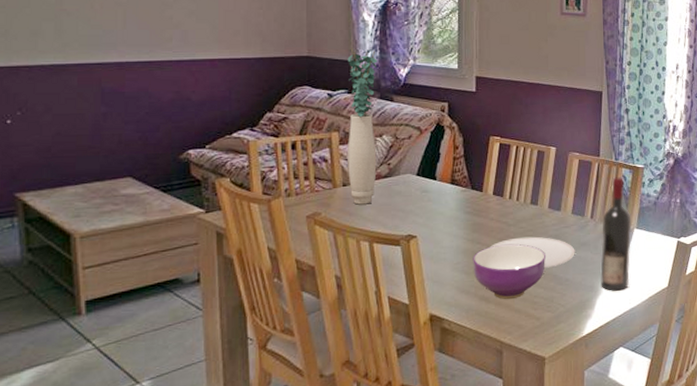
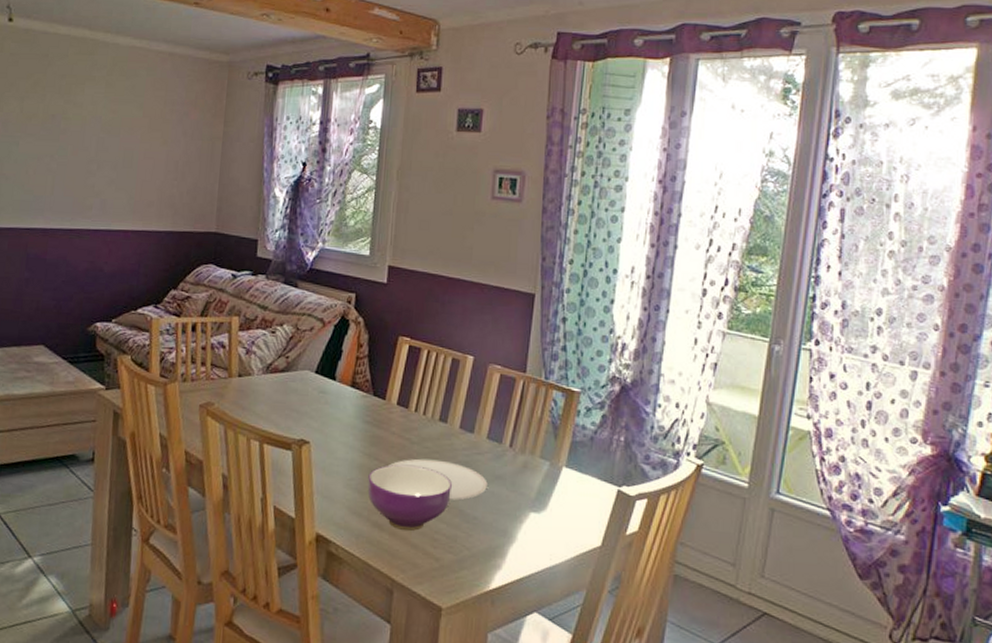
vase: present [347,47,377,205] -> none [244,225,285,400]
wine bottle: present [600,177,632,291] -> none [516,400,560,542]

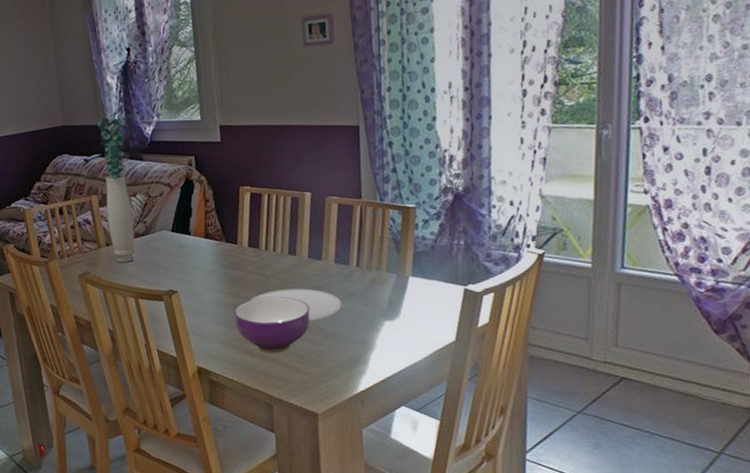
vase: none [244,225,285,400] -> present [97,112,135,263]

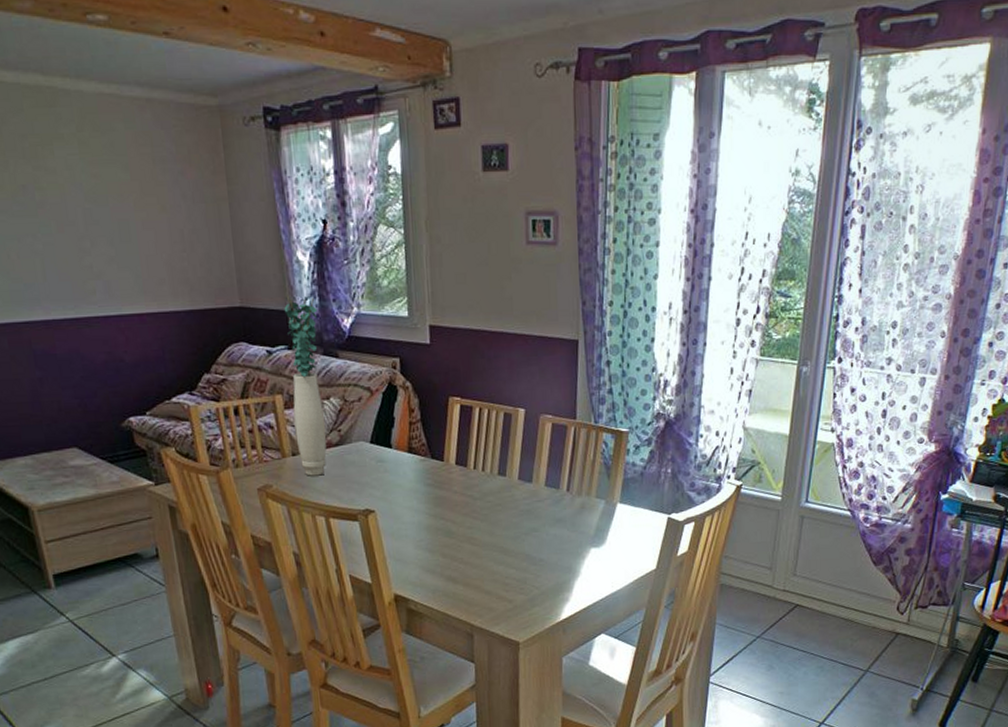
bowl: present [233,296,310,354] -> none [436,519,518,581]
plate: present [250,288,342,321] -> none [455,511,550,547]

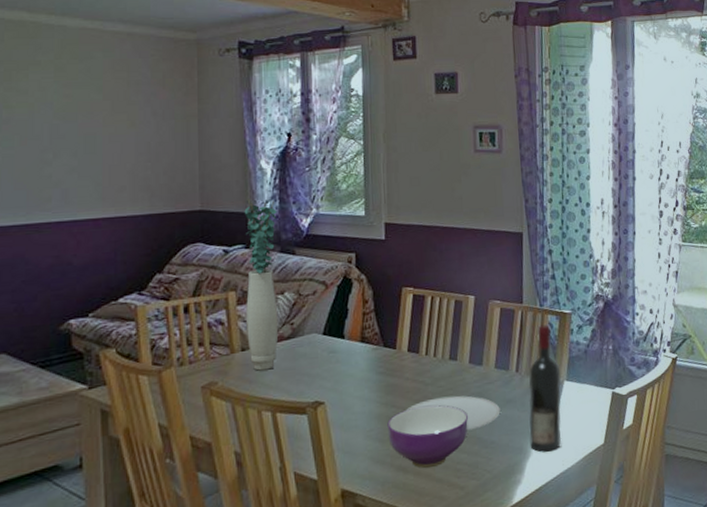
bowl: none [436,519,518,581] -> present [387,405,469,469]
plate: none [455,511,550,547] -> present [406,395,500,431]
wine bottle: none [579,443,614,573] -> present [528,324,562,453]

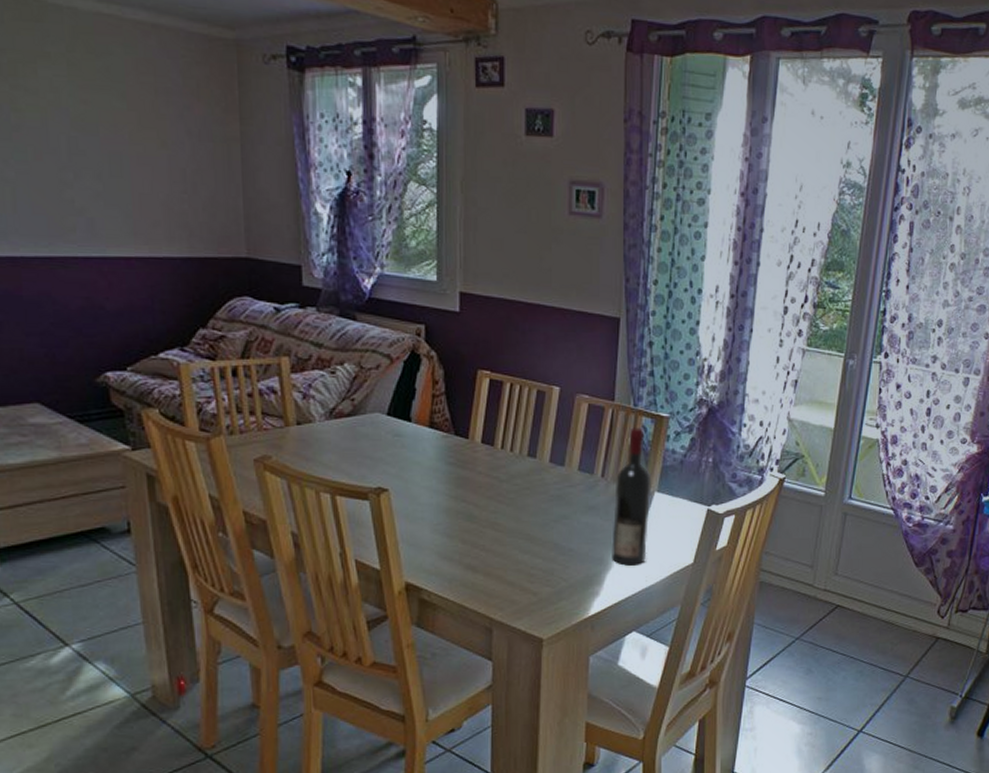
vase: present [244,198,279,371] -> none [297,248,338,448]
bowl: present [387,405,469,469] -> none [456,504,546,570]
plate: present [406,395,500,431] -> none [478,496,581,535]

